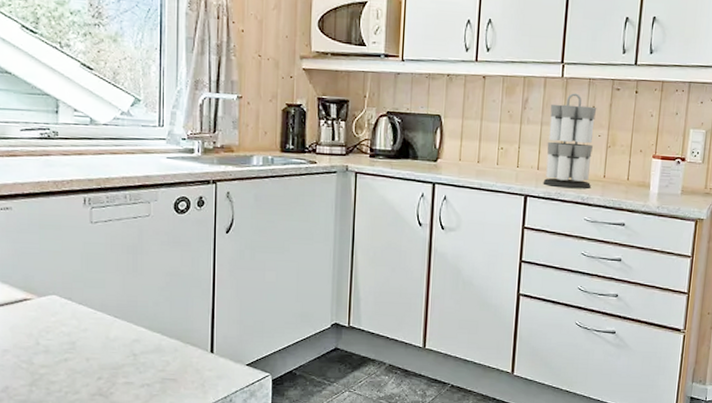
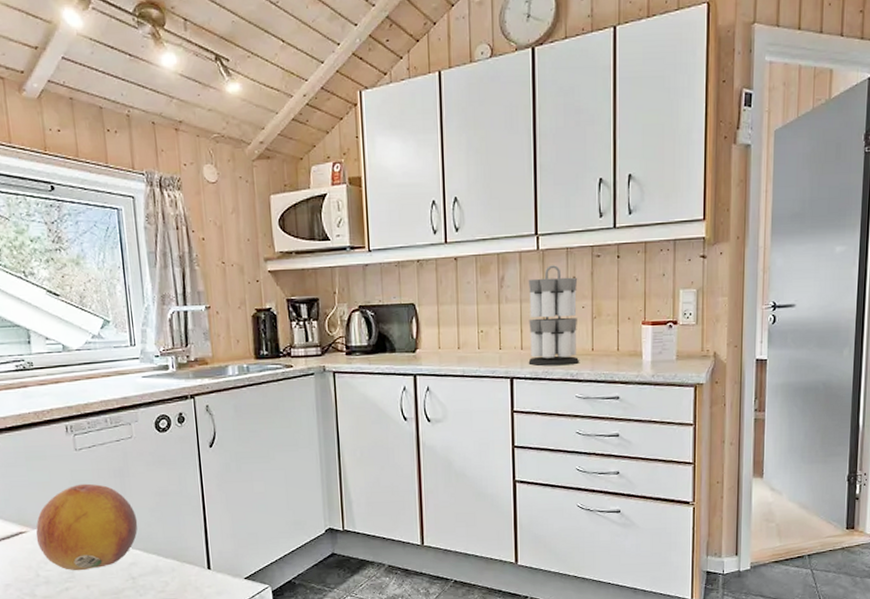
fruit: none [40,256,146,343] -> present [36,483,138,571]

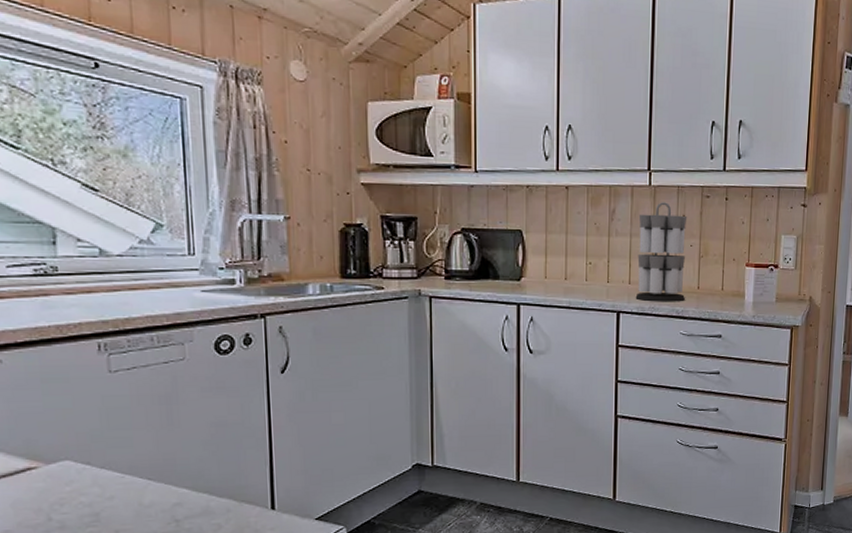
fruit: present [36,483,138,571] -> none [49,411,187,514]

